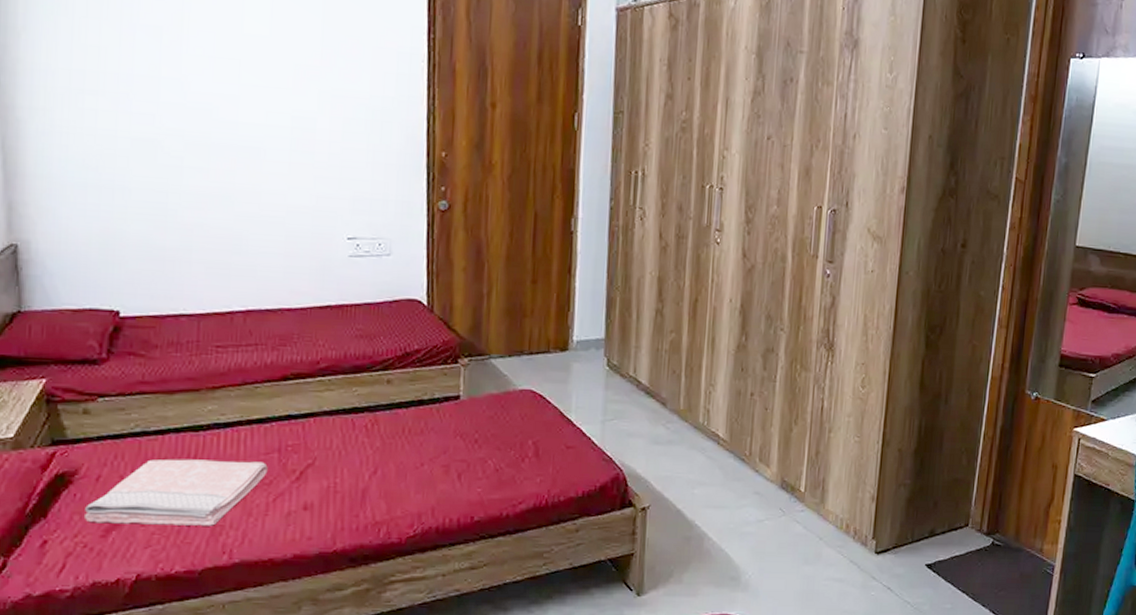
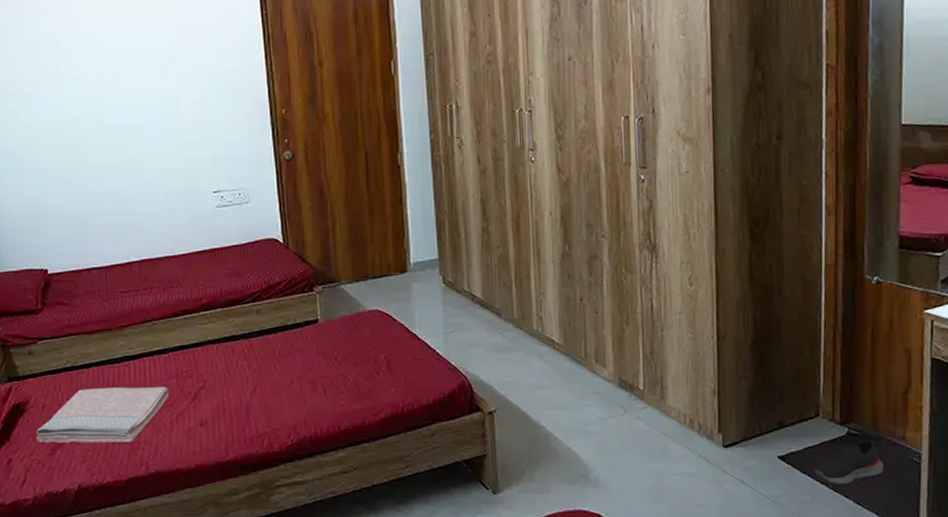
shoe: none [957,550,1021,595] -> present [814,439,884,485]

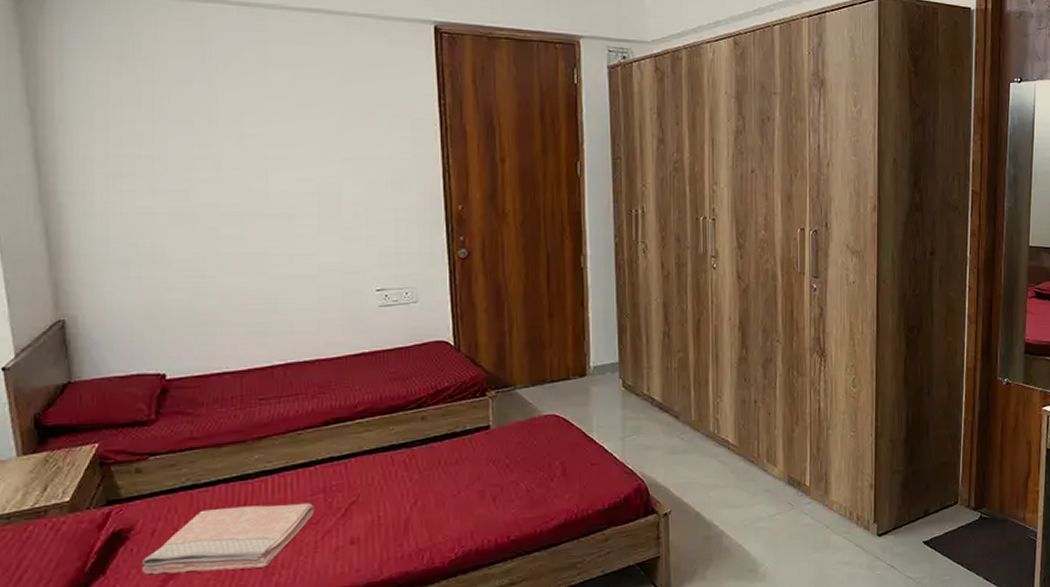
shoe: present [814,439,884,485] -> none [953,522,1008,565]

